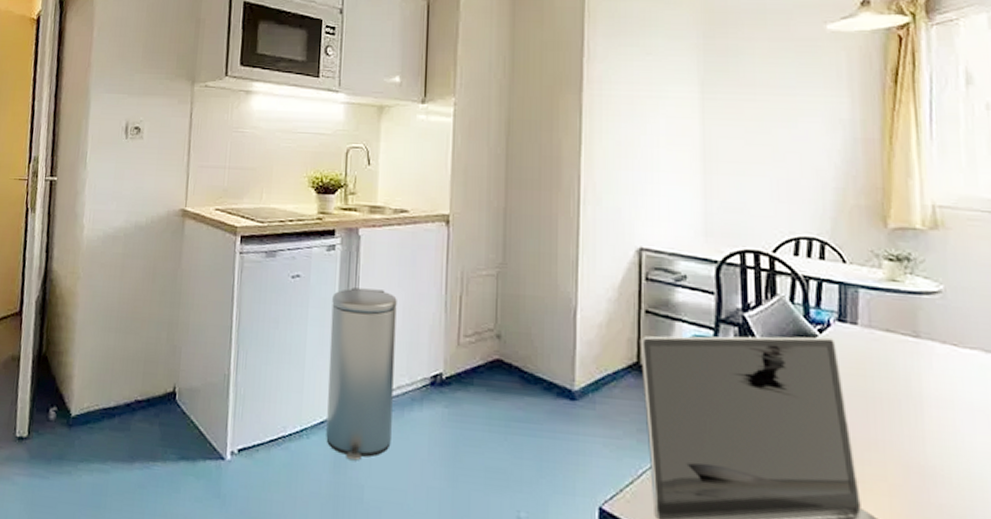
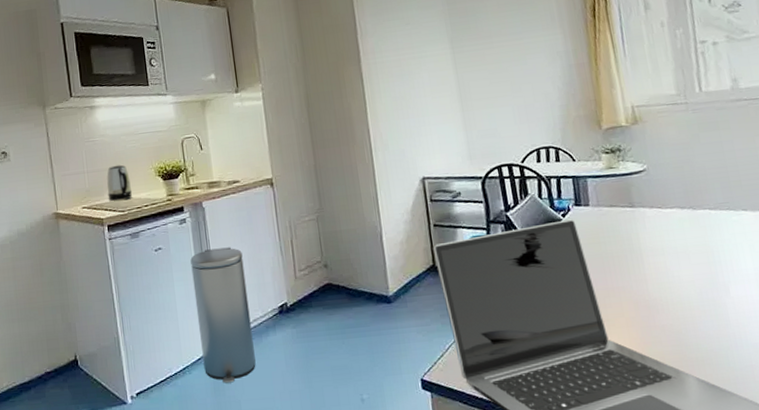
kettle: none [247,165,278,210] -> present [107,164,133,202]

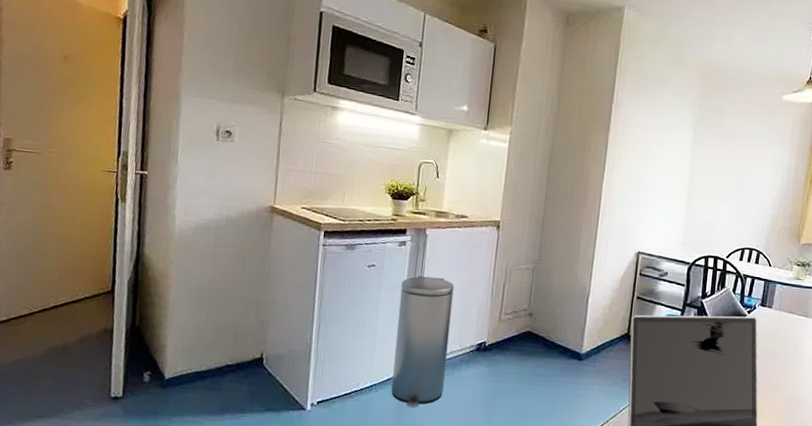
kettle: present [107,164,133,202] -> none [331,172,359,210]

